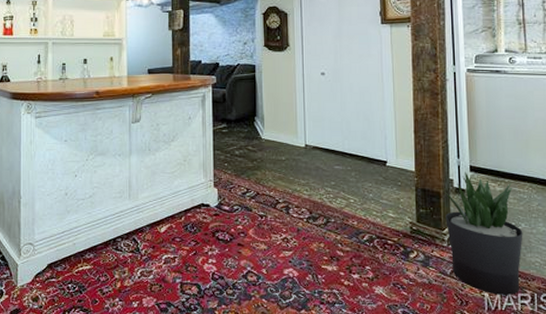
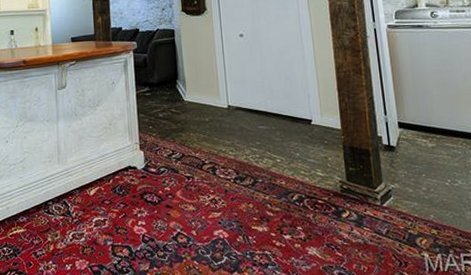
planter: present [443,171,523,295] -> none [372,128,461,255]

